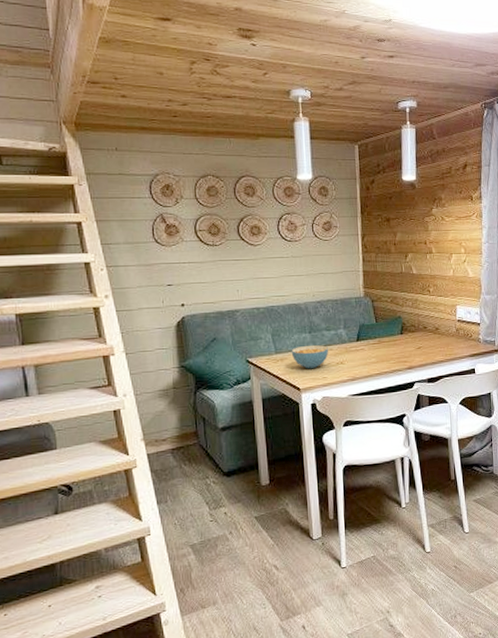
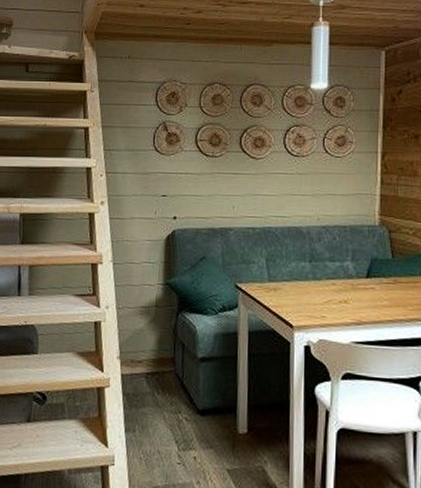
cereal bowl: present [291,345,329,369] -> none [286,276,332,305]

